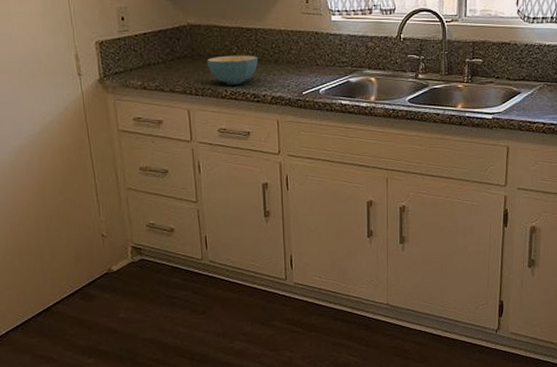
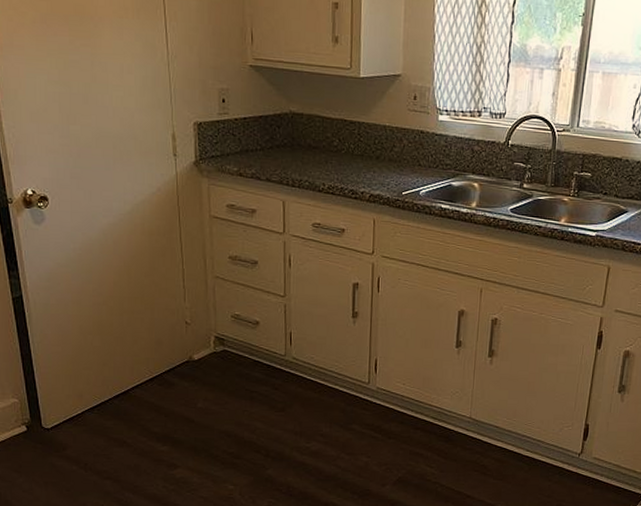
cereal bowl: present [206,55,259,85] -> none [306,147,360,180]

